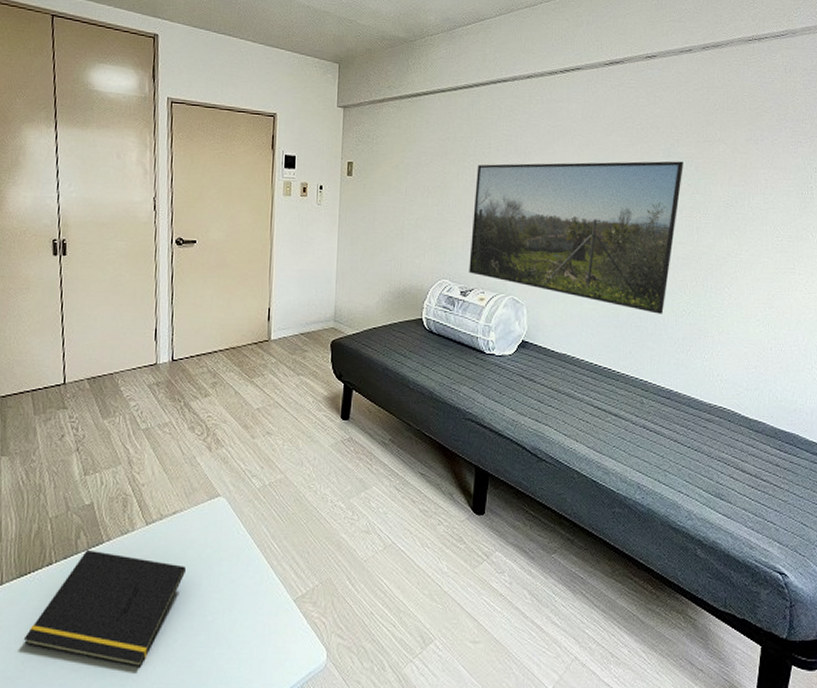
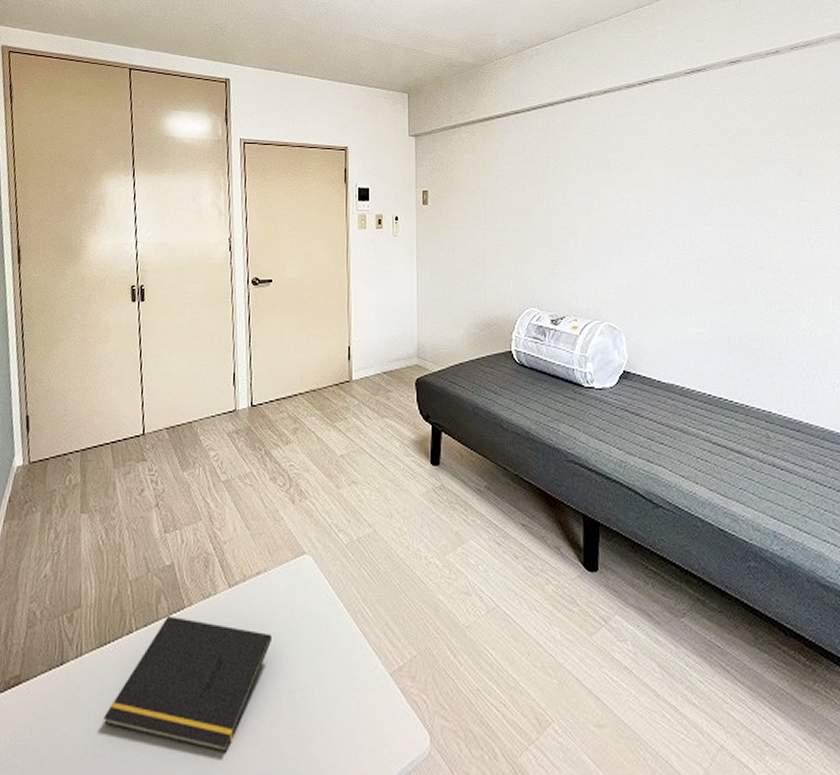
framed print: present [469,161,683,314] -> none [557,168,785,335]

